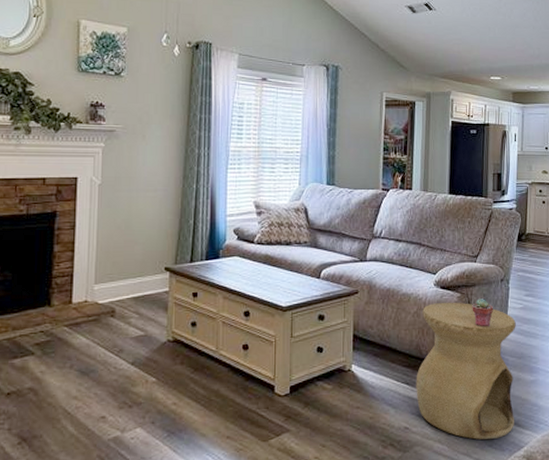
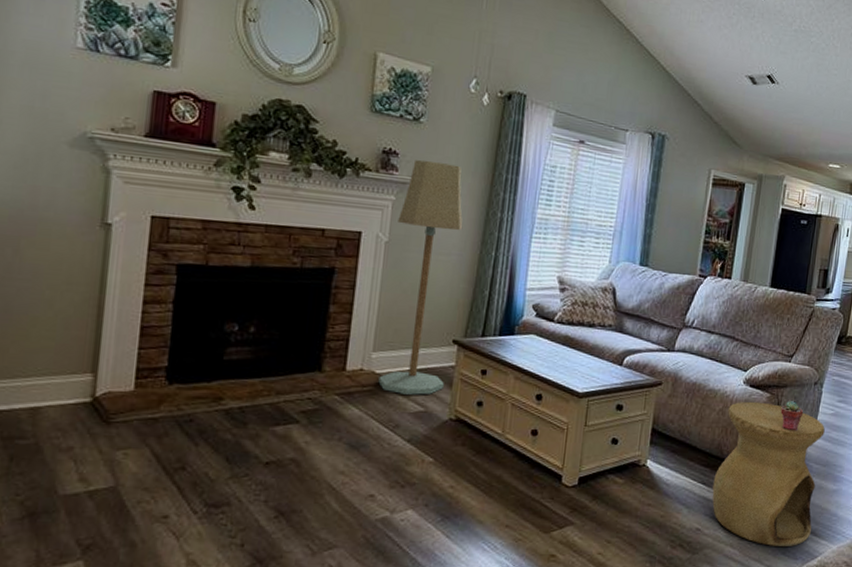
floor lamp: none [102,109,166,321] -> present [378,160,463,395]

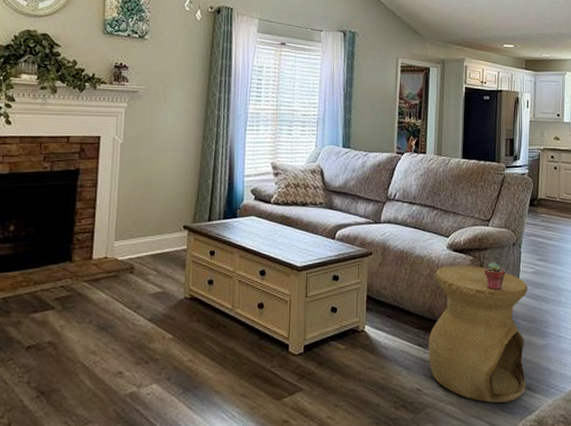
floor lamp: present [378,160,463,395] -> none [121,70,186,278]

